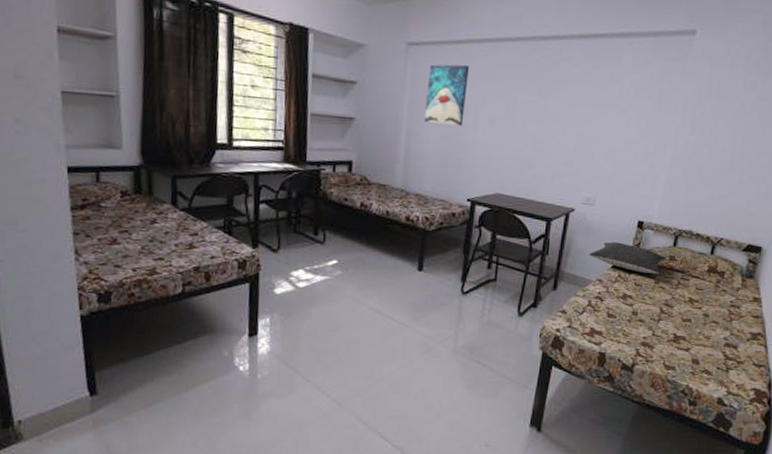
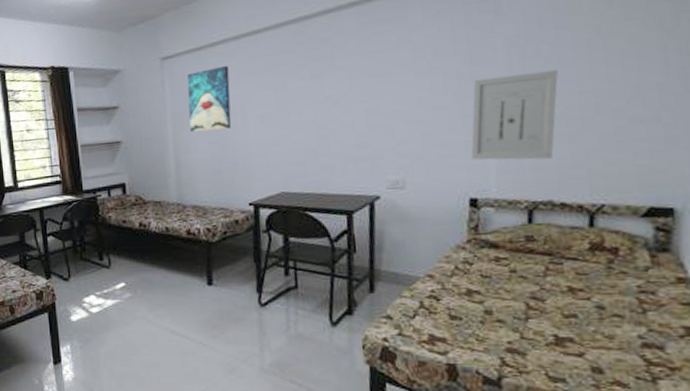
pillow: present [589,241,666,274] -> none [409,227,521,262]
wall art: none [645,124,713,198] -> present [470,70,558,160]

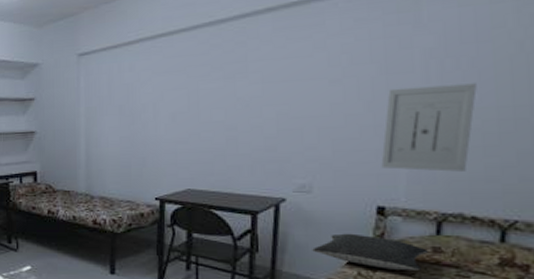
wall art: present [187,65,232,133] -> none [102,63,143,127]
pillow: none [409,227,521,262] -> present [312,233,428,270]

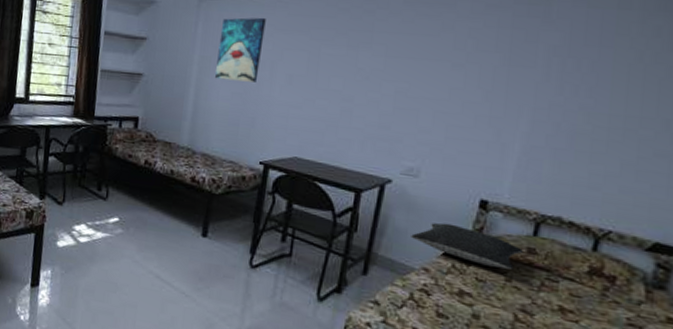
wall art: none [102,63,143,127] -> present [215,17,266,82]
wall art: present [381,83,477,172] -> none [490,81,593,175]

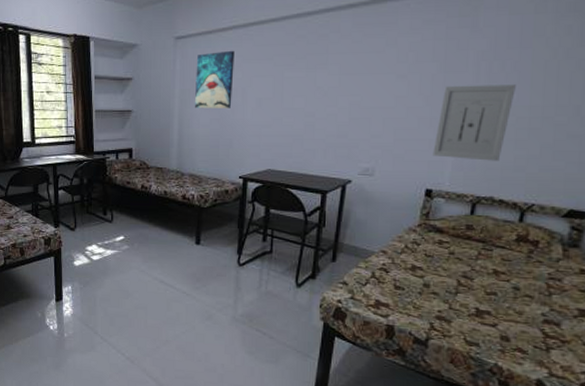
pillow: present [411,222,523,270] -> none [370,212,462,244]
wall art: none [490,81,593,175] -> present [432,84,516,161]

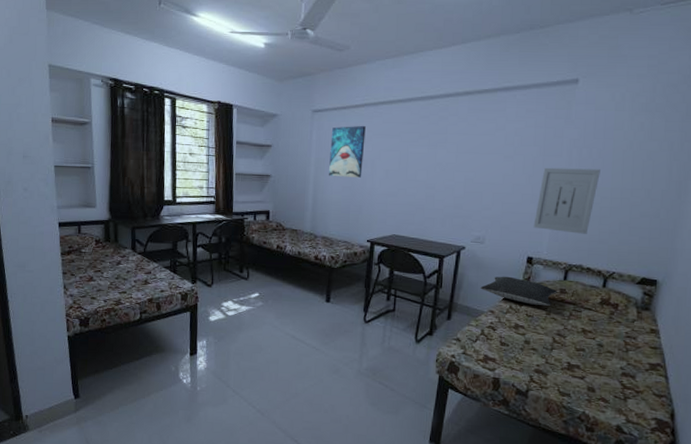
pillow: none [370,212,462,244] -> present [480,276,557,306]

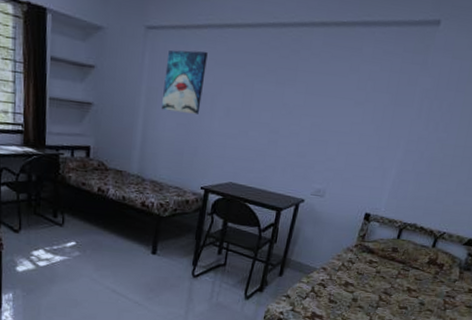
pillow: present [480,276,557,306] -> none [315,232,389,264]
wall art: present [533,167,600,234] -> none [375,118,448,192]

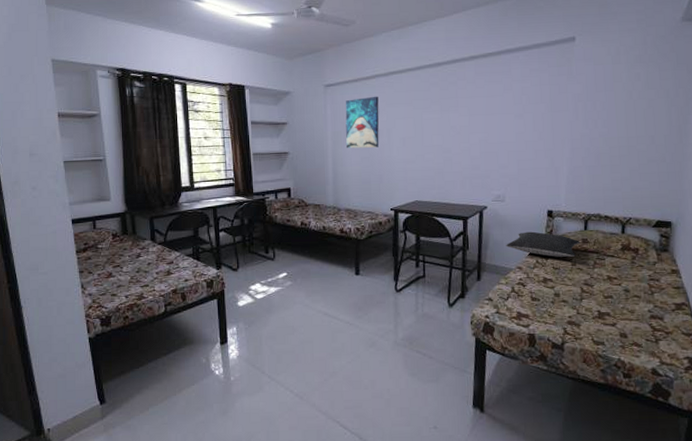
pillow: none [315,232,389,264] -> present [506,231,580,257]

